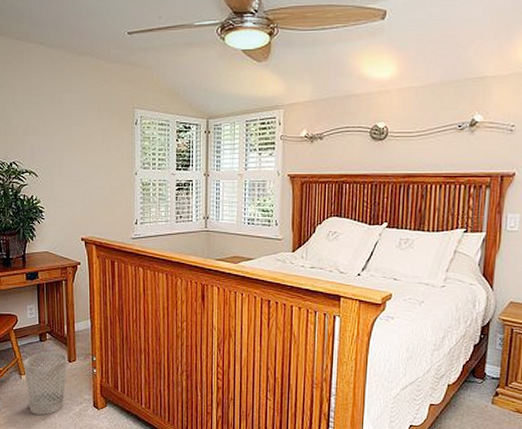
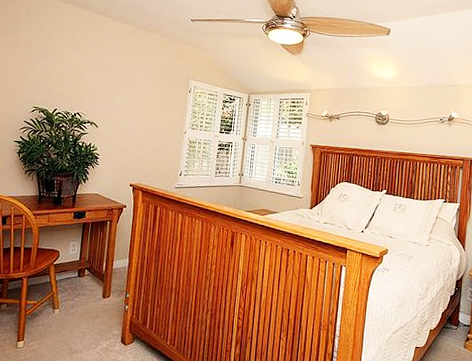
wastebasket: present [23,351,67,415] -> none [58,286,102,350]

